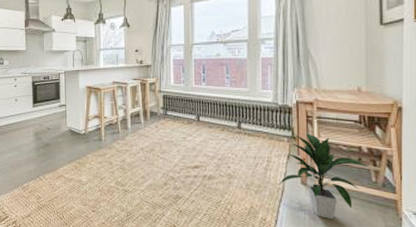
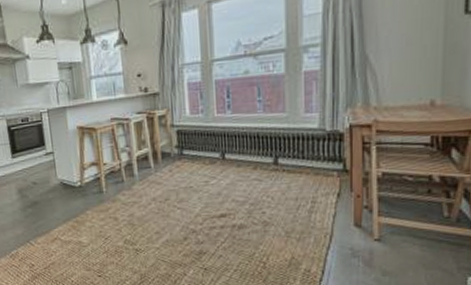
indoor plant: present [278,133,371,220] -> none [325,164,443,265]

